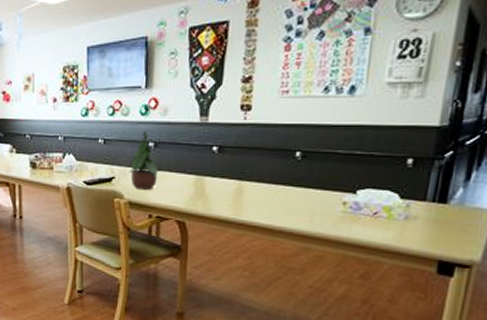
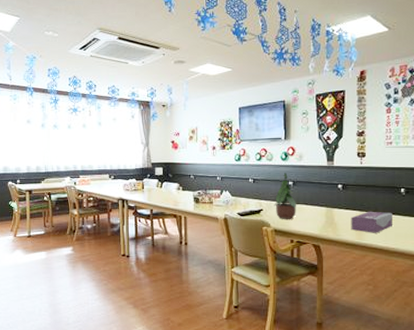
tissue box: none [226,180,282,208] -> present [351,211,392,233]

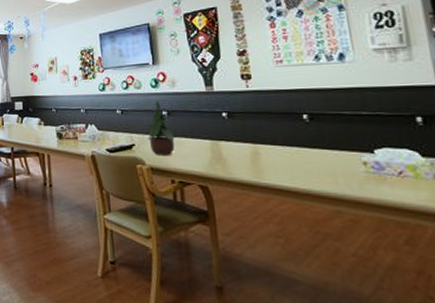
tissue box: present [351,211,392,233] -> none [243,143,299,171]

